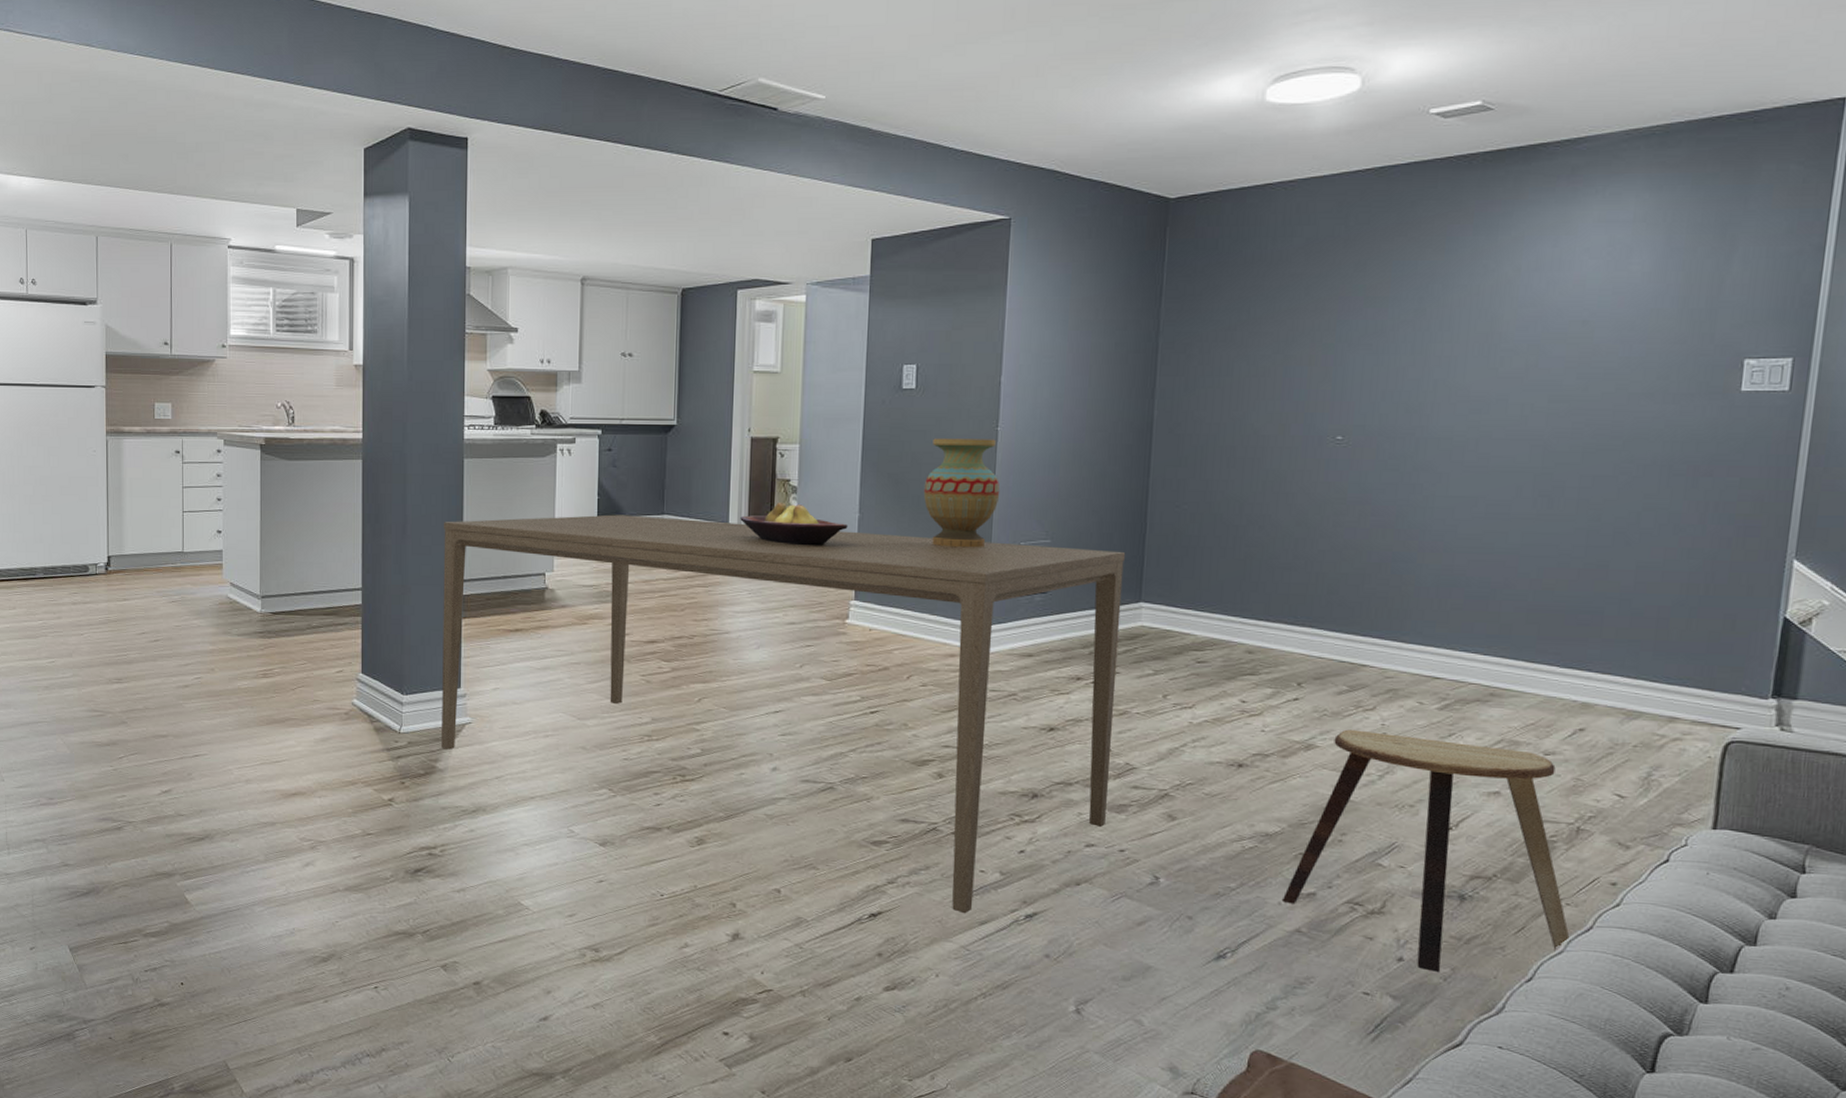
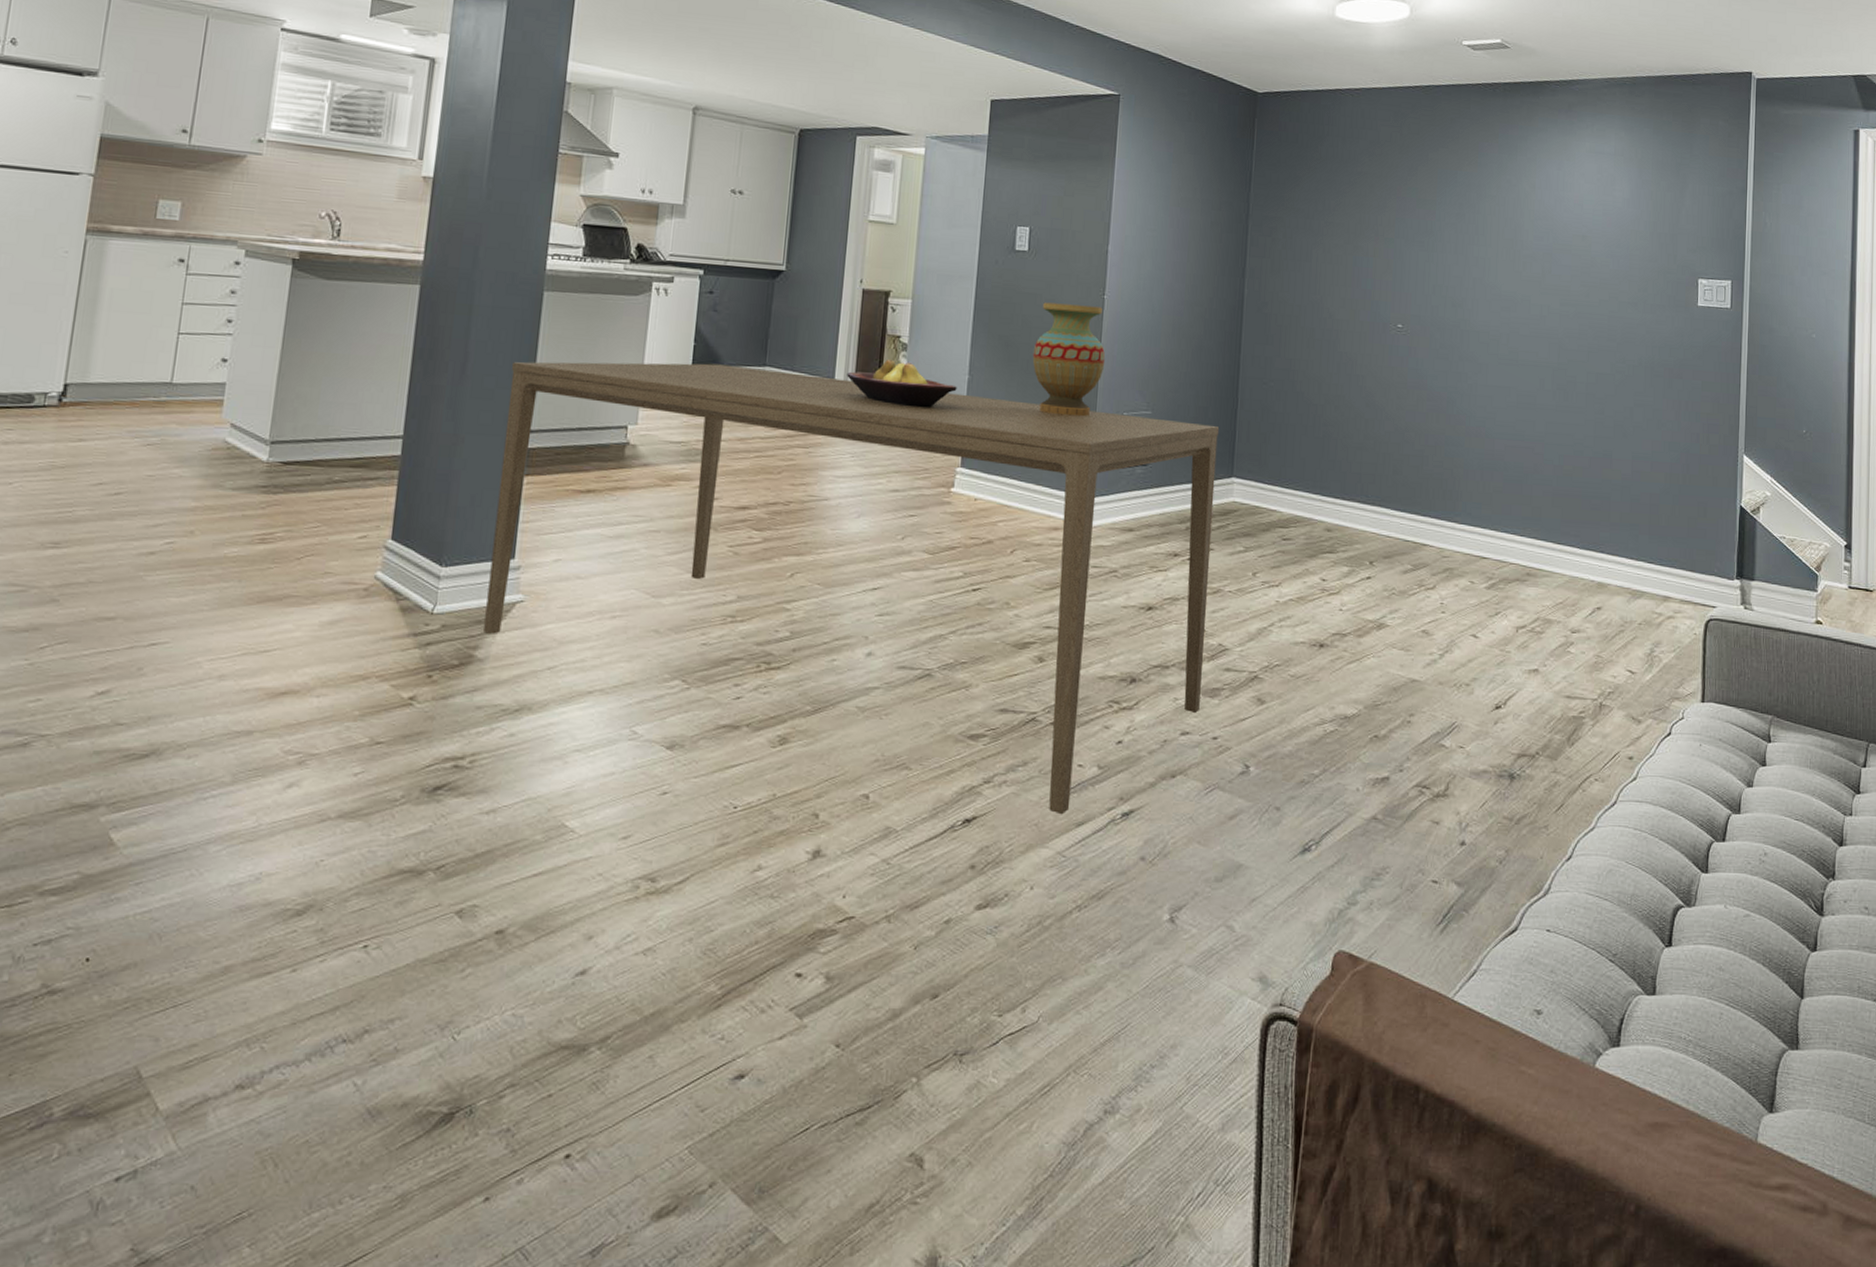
stool: present [1281,729,1571,972] -> none [1359,608,1600,855]

